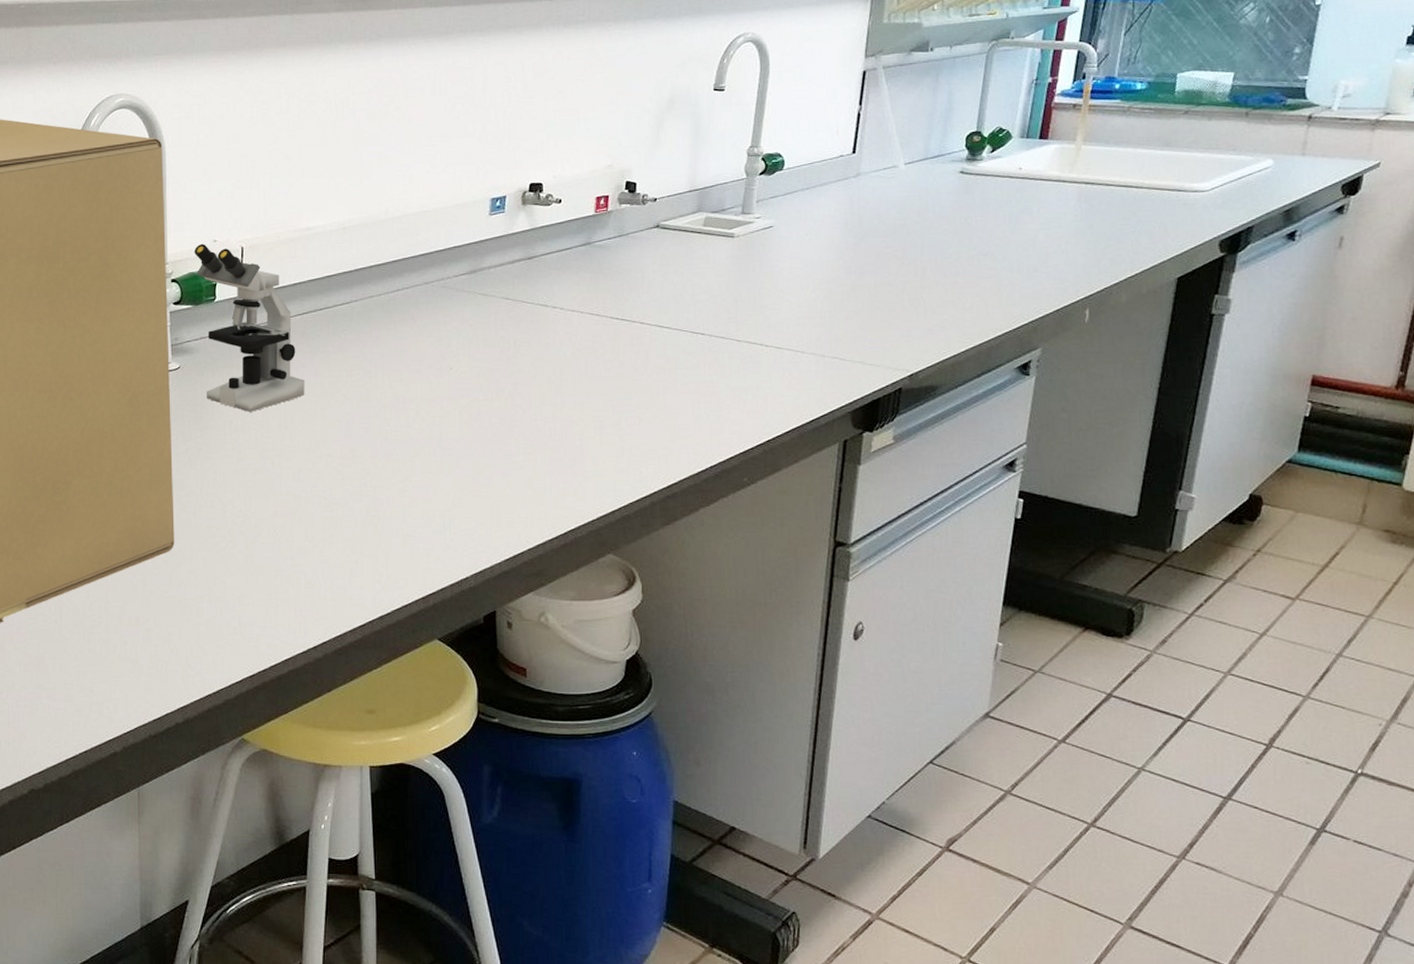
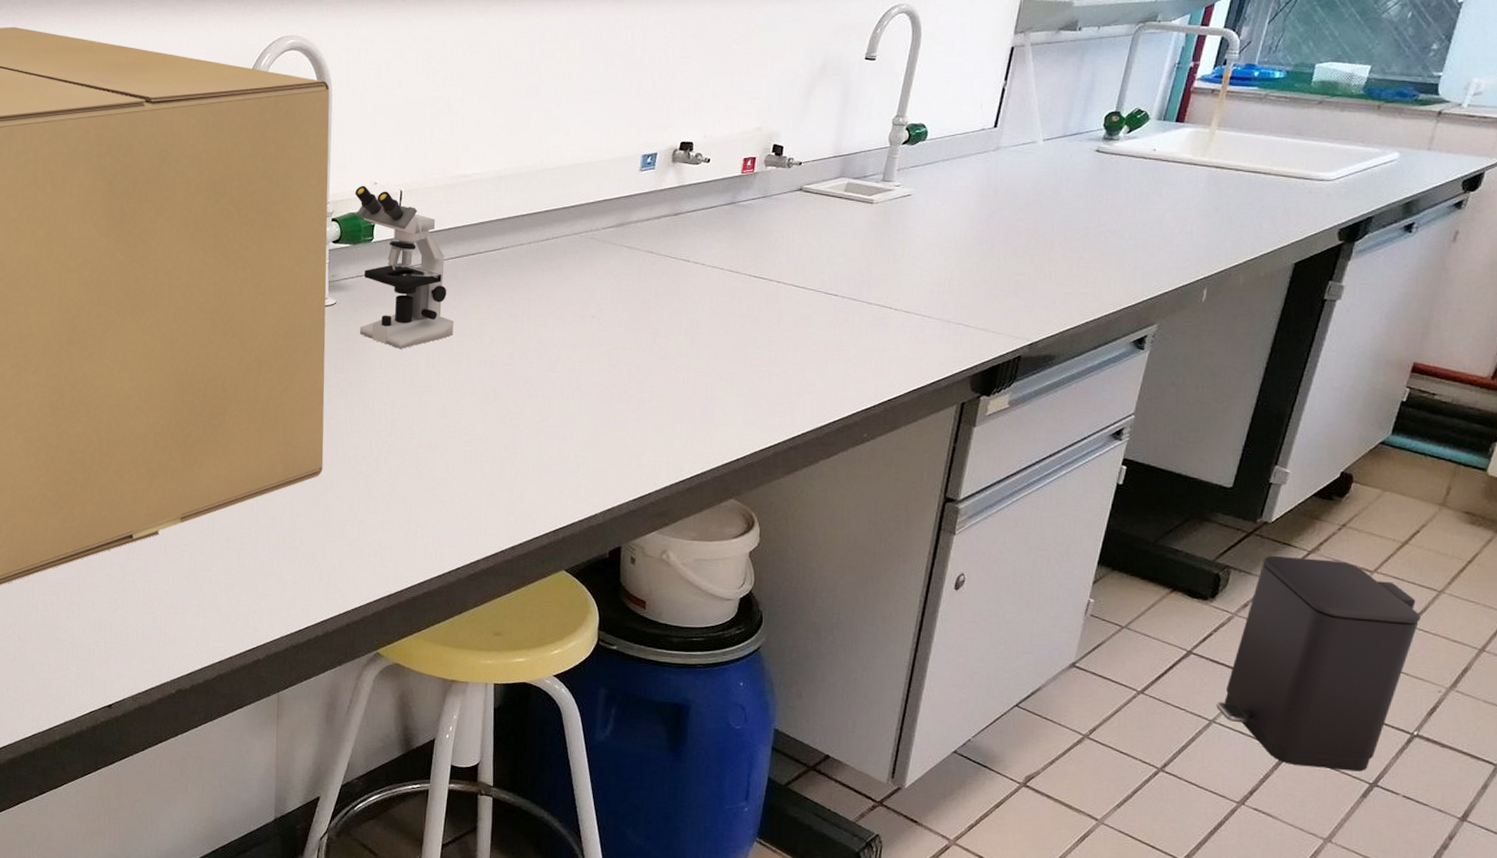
pedal bin: none [1144,586,1351,817] -> present [1216,555,1421,772]

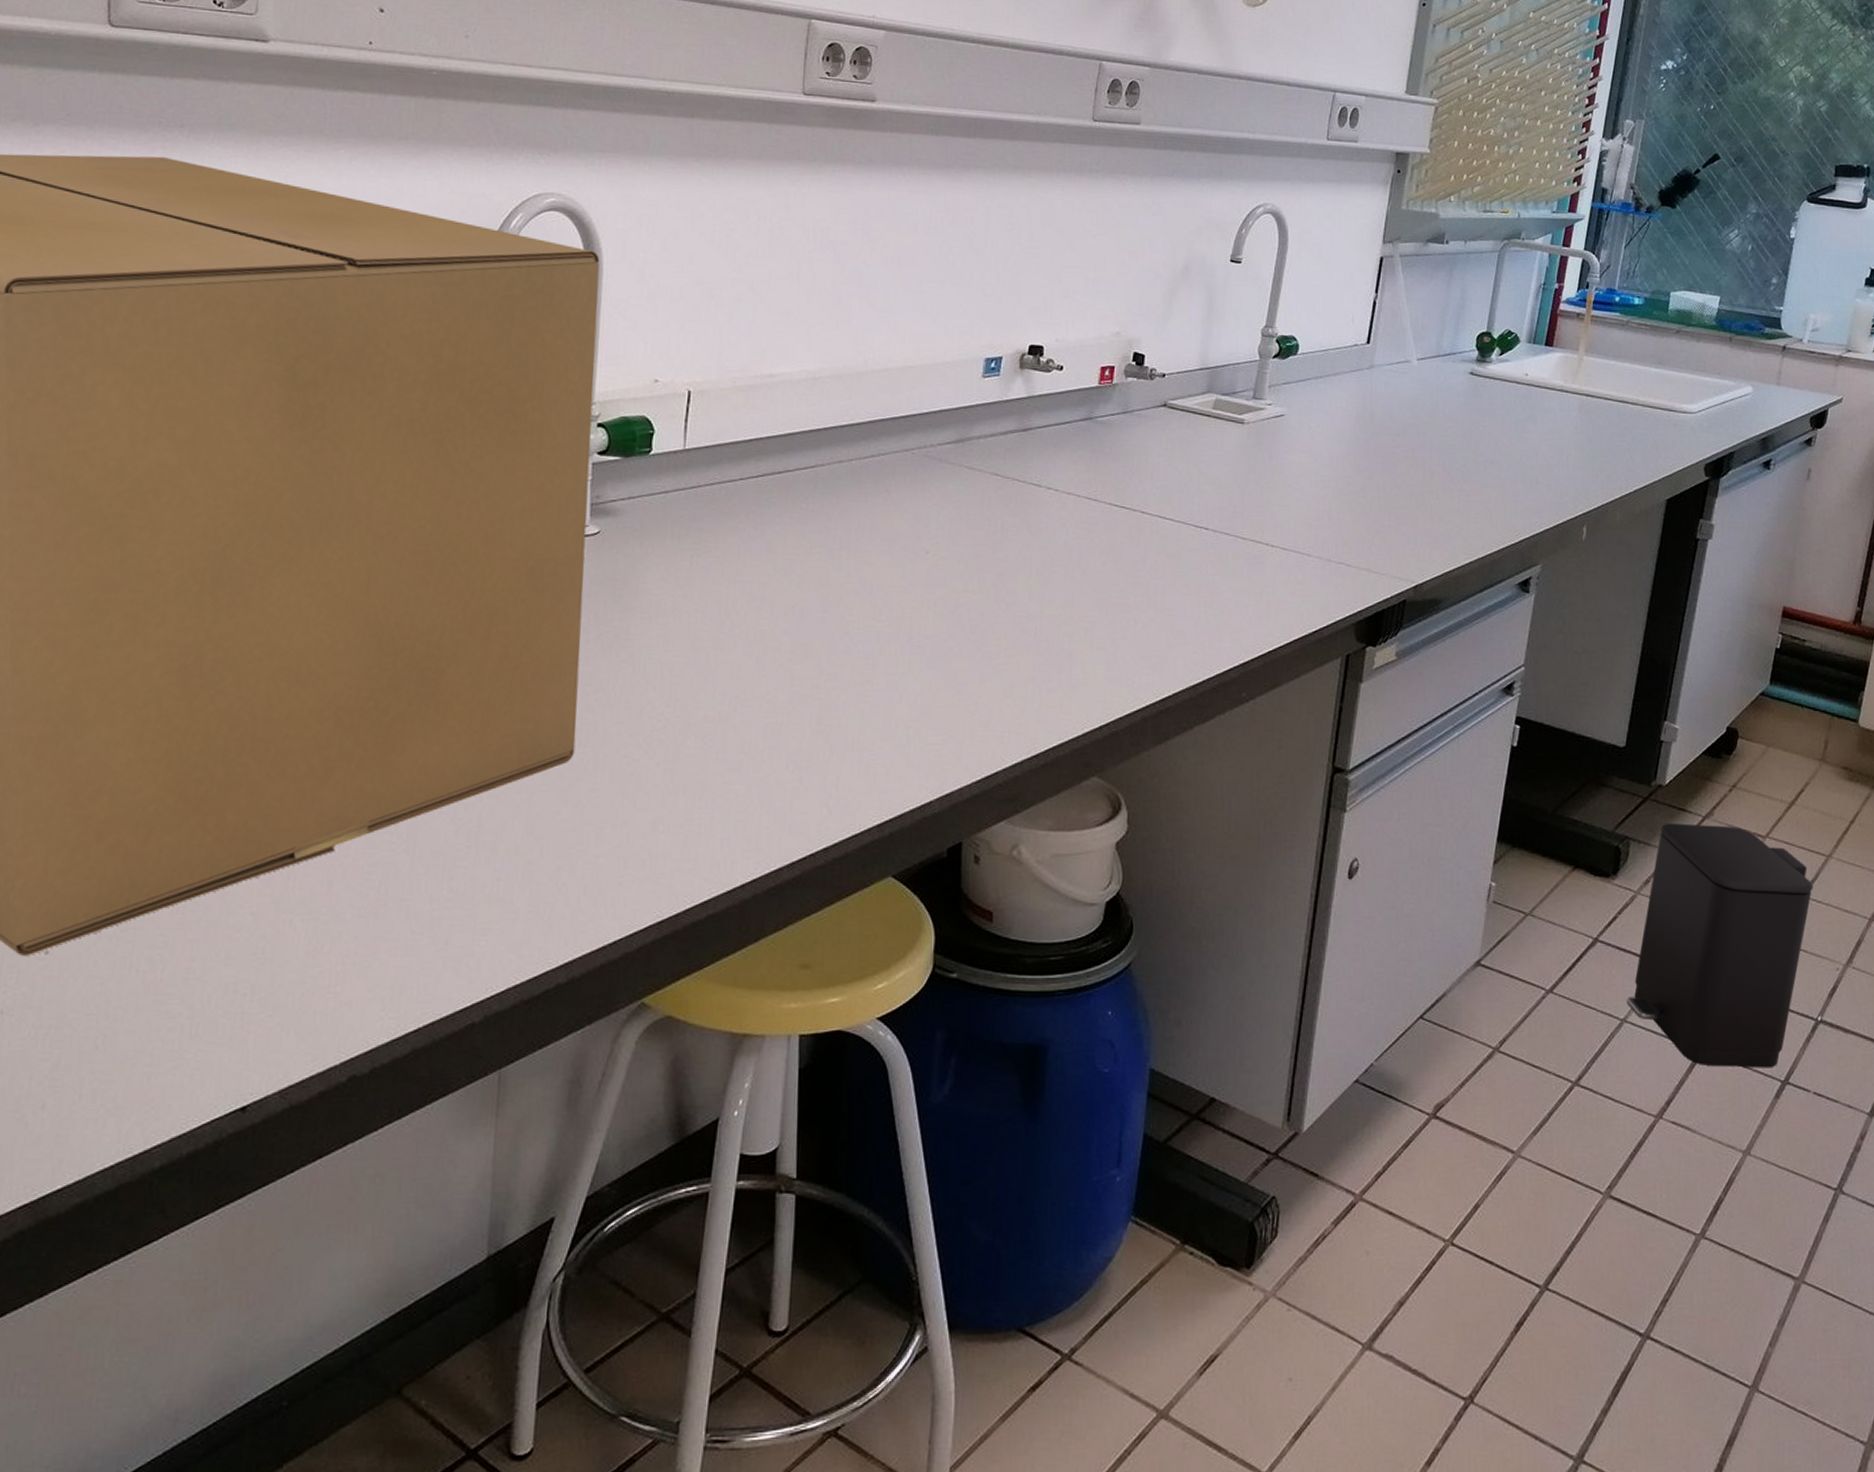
microscope: present [355,185,454,349] -> none [629,382,754,592]

